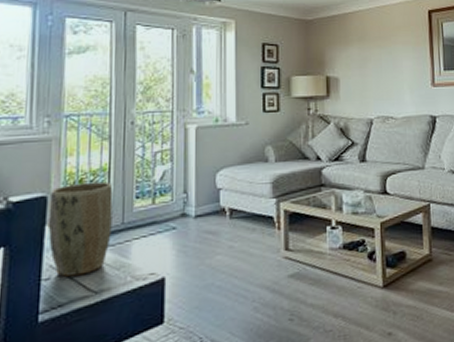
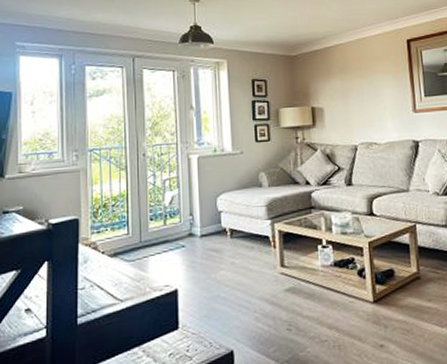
plant pot: present [48,181,113,277] -> none [82,206,132,287]

